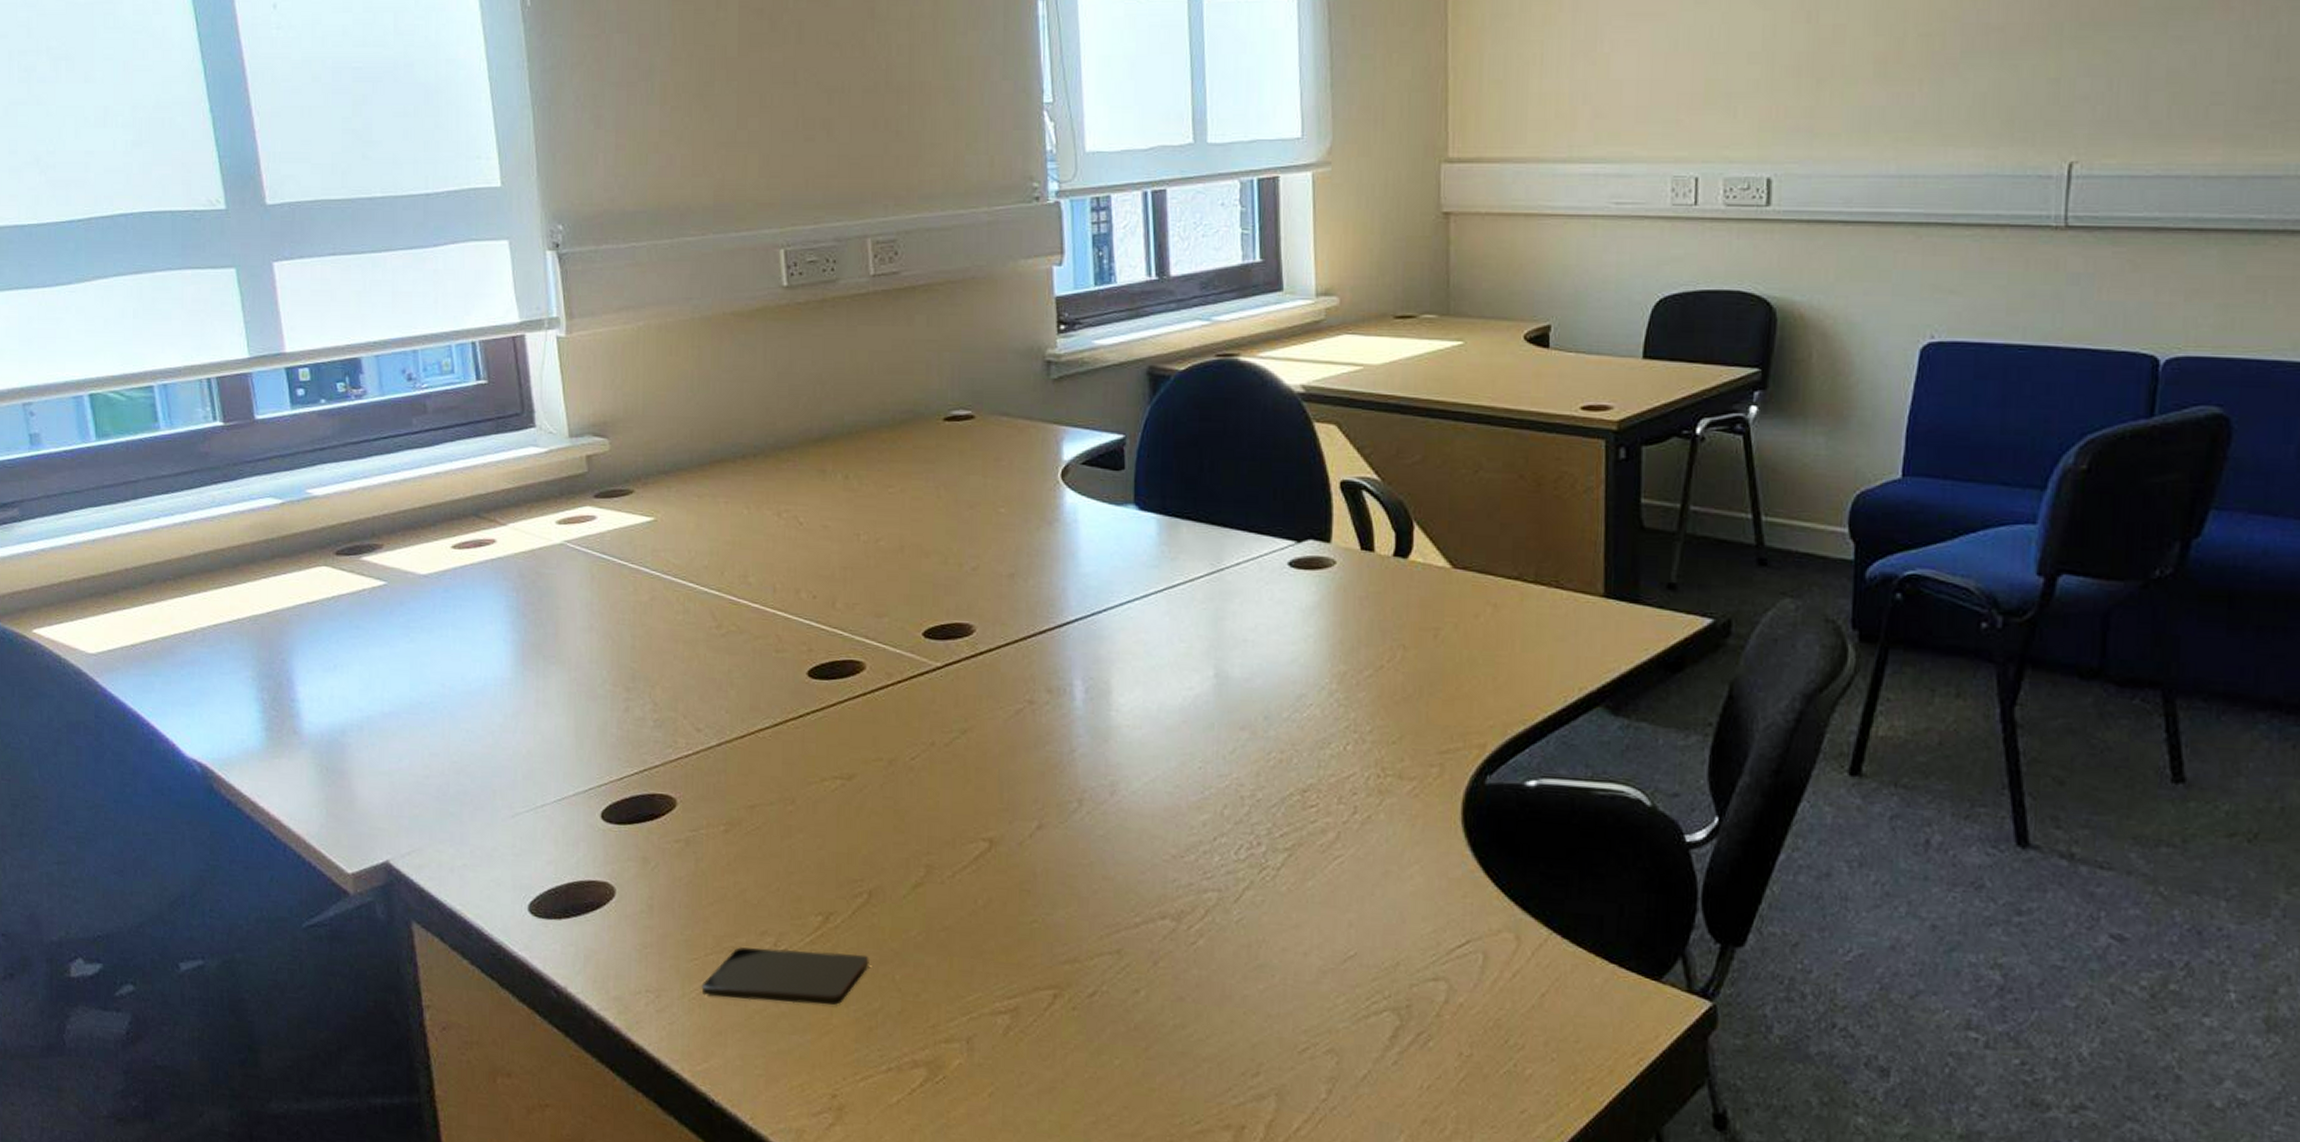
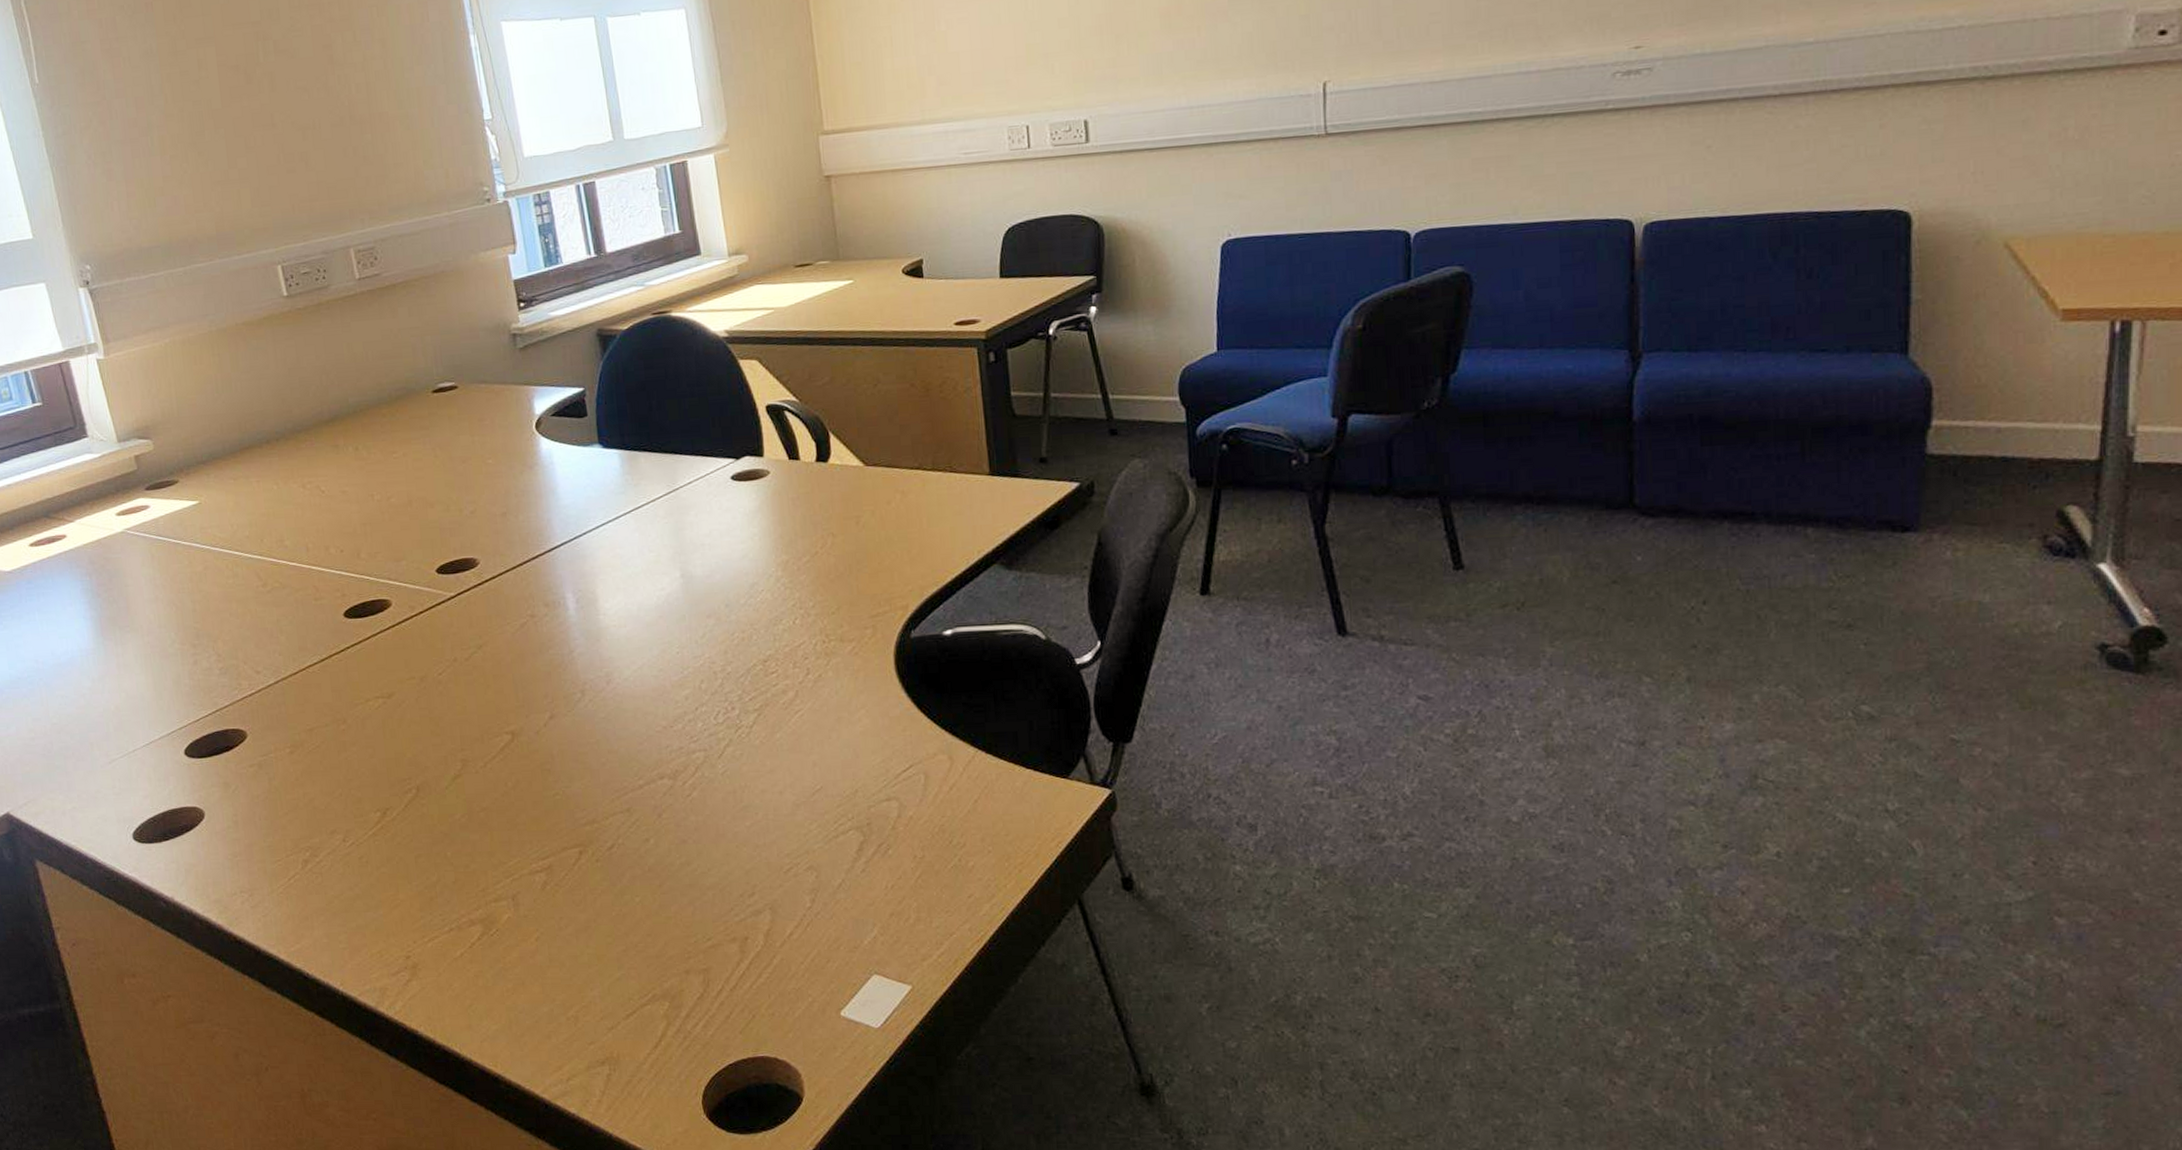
phone: present [701,947,869,1005] -> none [286,839,424,890]

